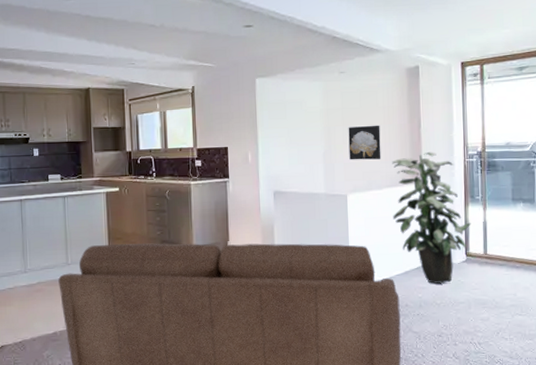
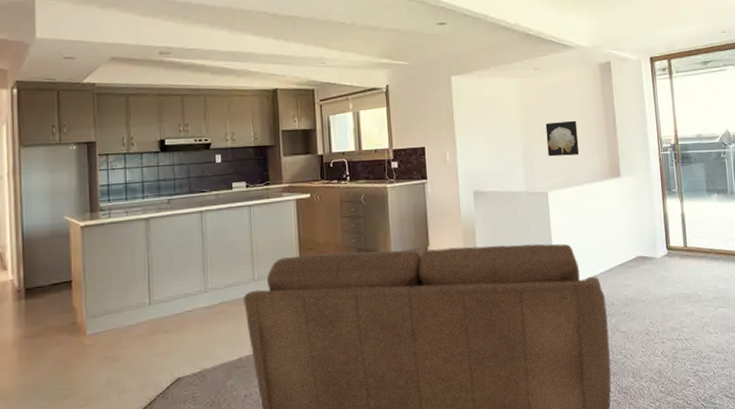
indoor plant: present [392,151,471,283] -> none [590,145,670,280]

